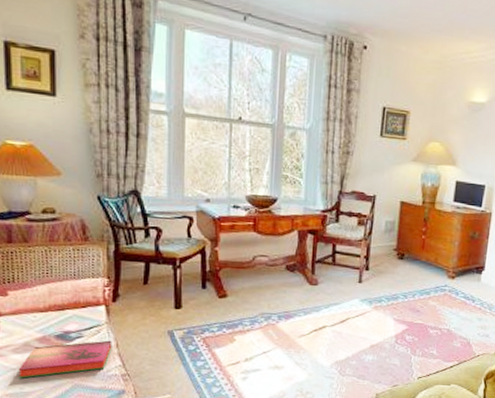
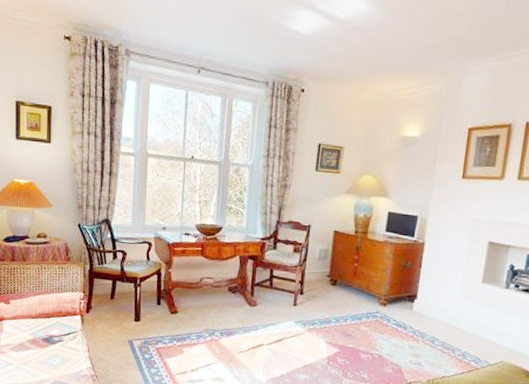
hardback book: present [18,340,112,378] -> none [14,345,85,372]

